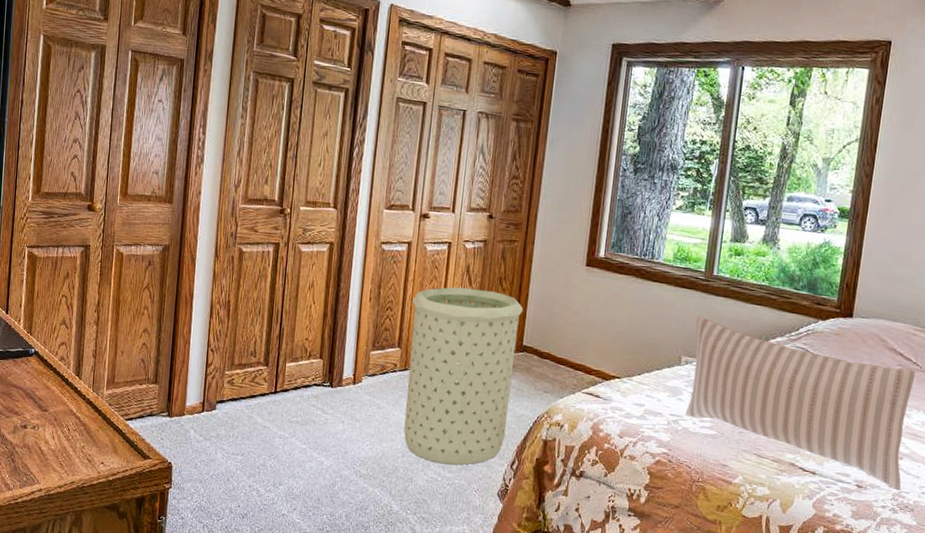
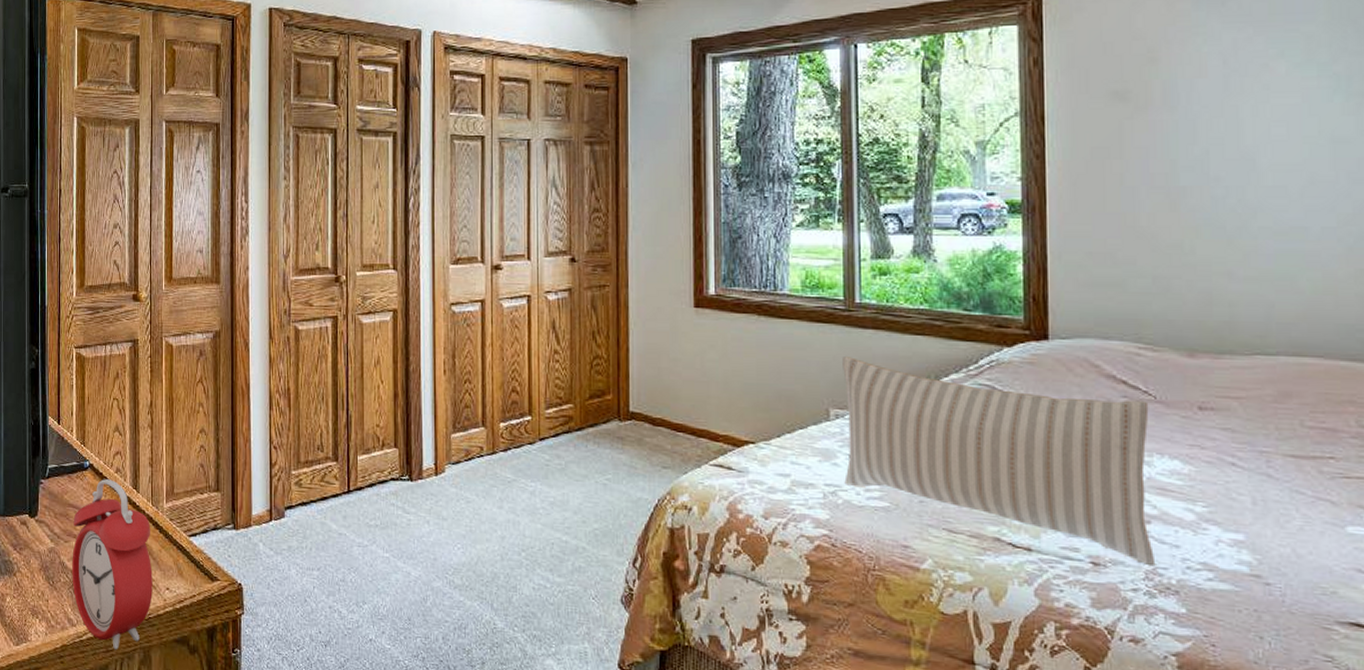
alarm clock: none [11,365,90,512] -> present [72,479,153,650]
laundry basket: present [404,287,523,465] -> none [493,348,625,567]

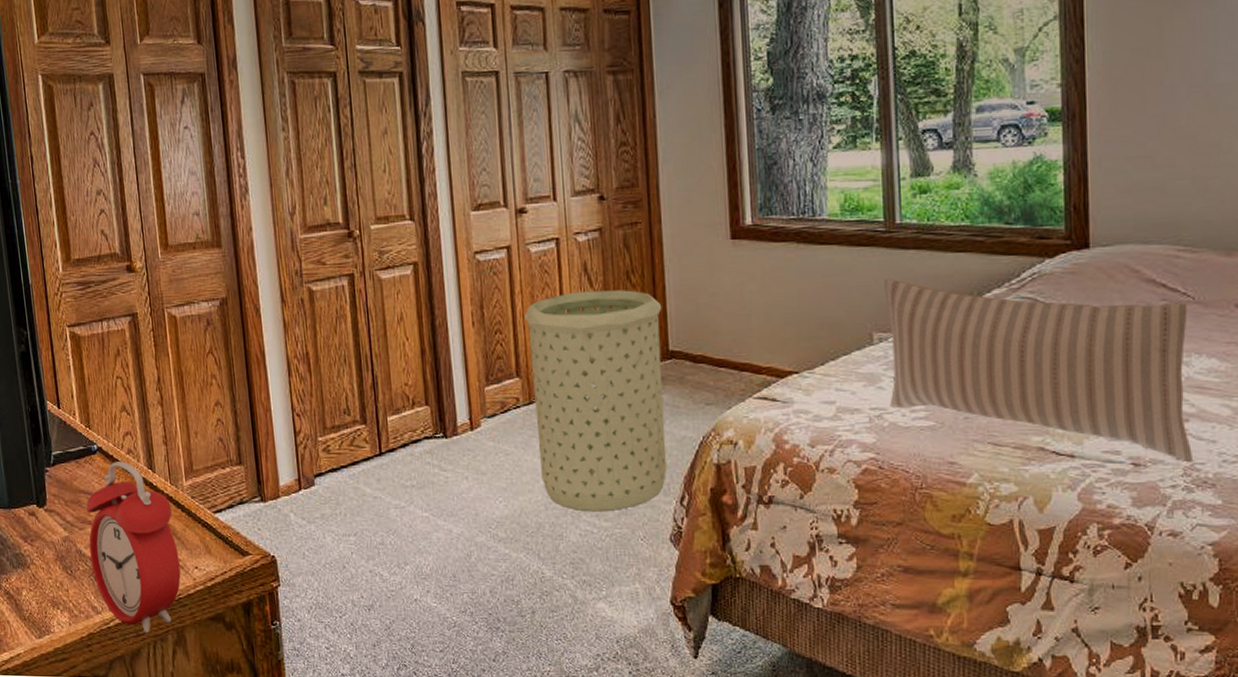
laundry basket: none [493,348,625,567] -> present [524,290,668,512]

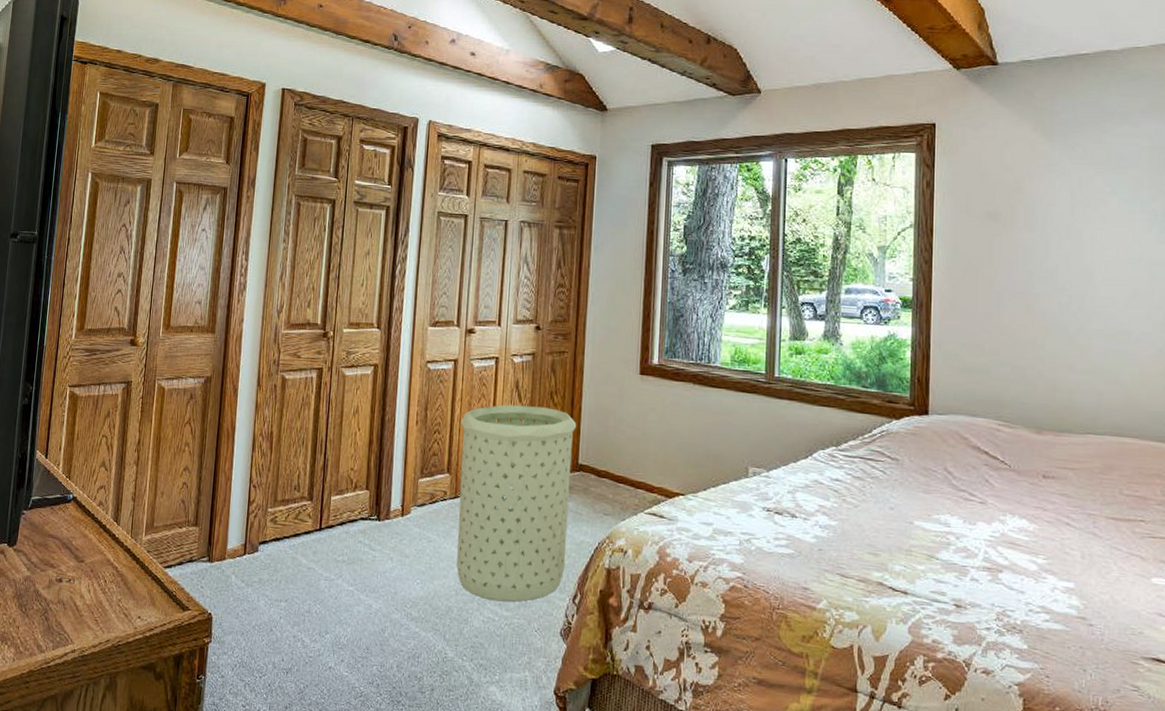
alarm clock: present [86,462,181,634] -> none [45,511,128,676]
pillow: present [884,279,1192,461] -> none [758,422,1005,608]

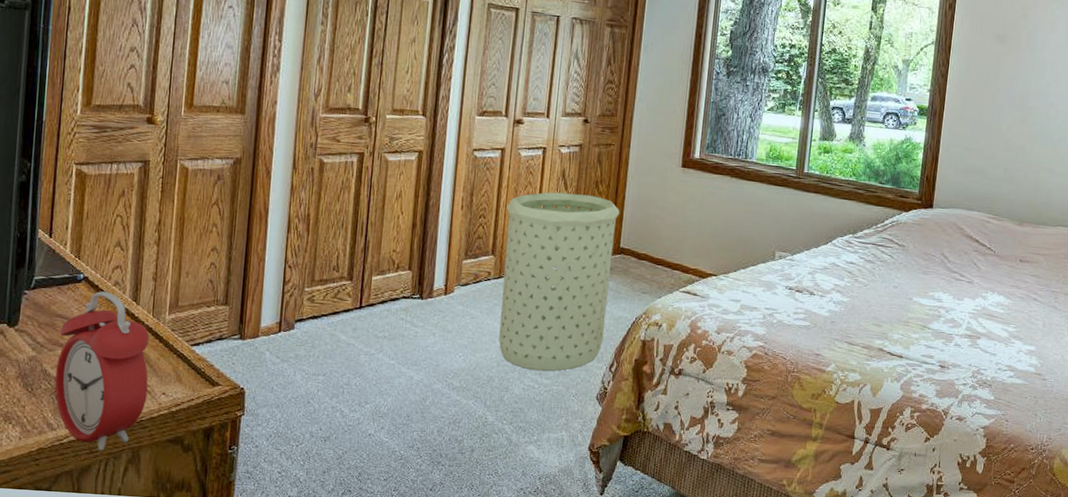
alarm clock: none [45,511,128,676] -> present [55,291,149,451]

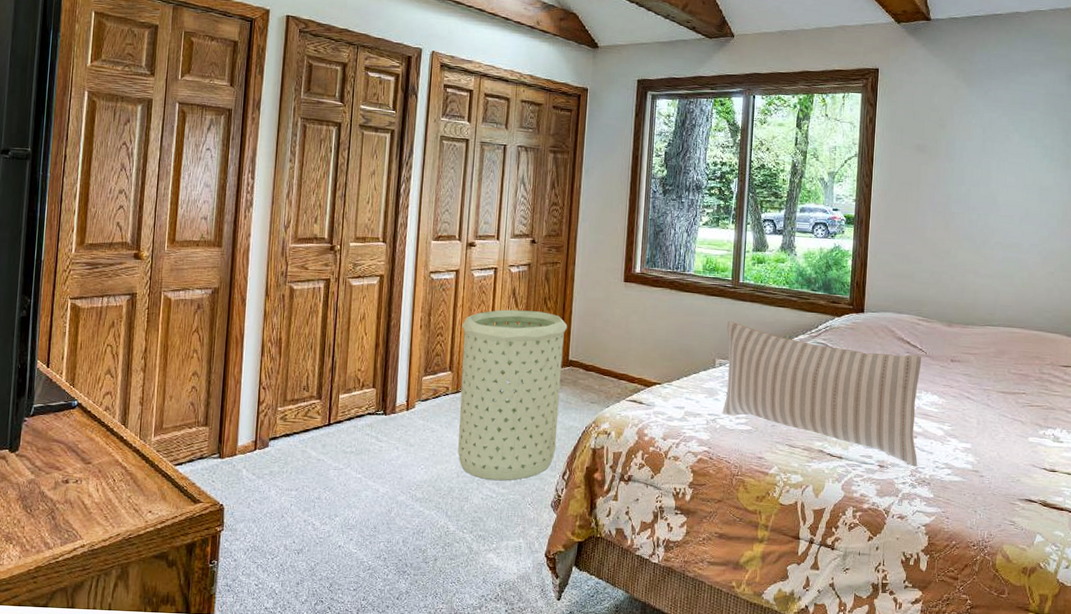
alarm clock: present [55,291,149,451] -> none [51,416,137,568]
pillow: none [780,212,990,367] -> present [722,321,922,466]

